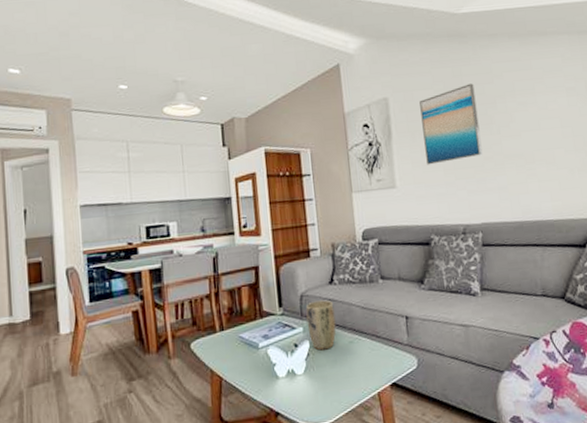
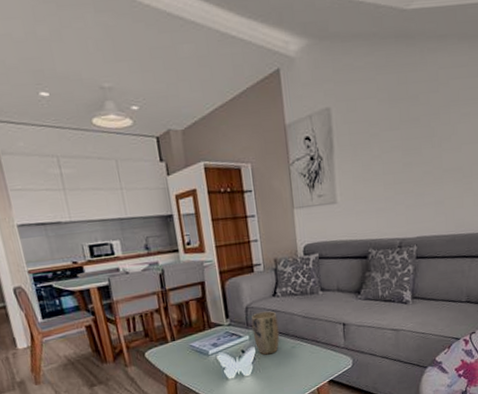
wall art: present [419,83,483,165] -> none [363,92,423,180]

